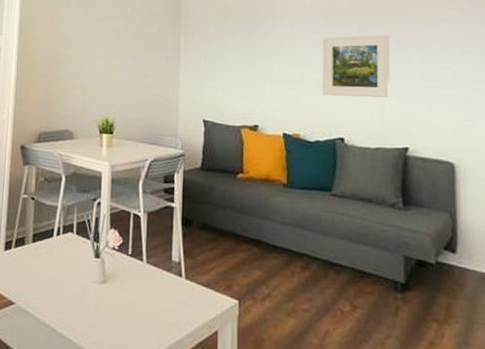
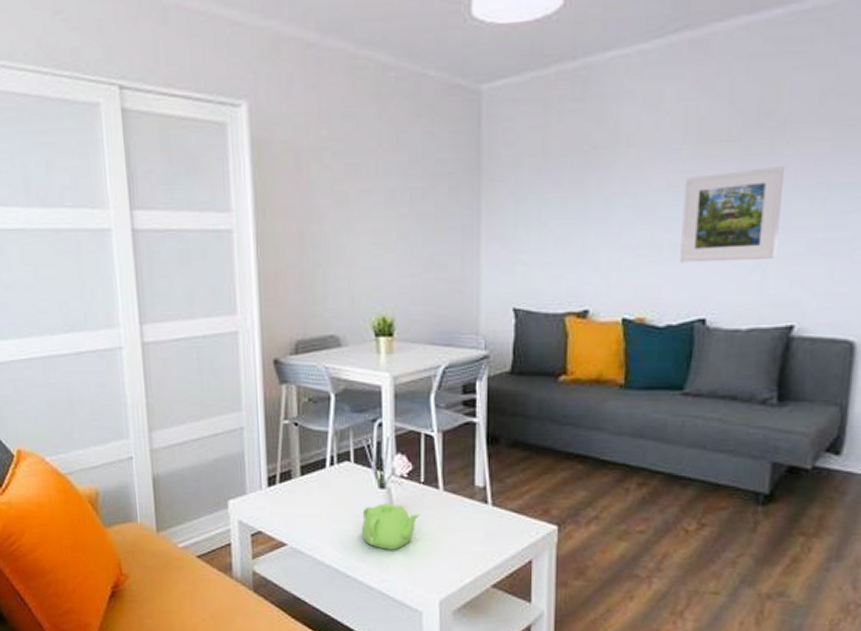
teapot: none [77,271,128,314] -> present [361,503,421,550]

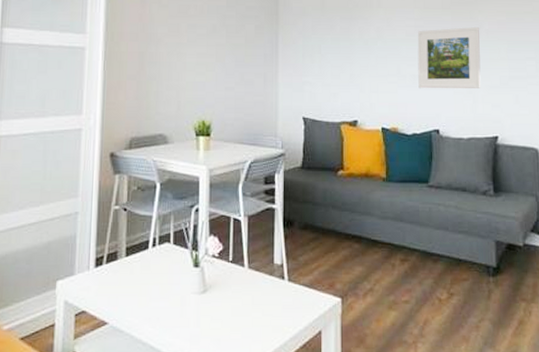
teapot: present [361,503,421,550] -> none [176,281,229,325]

